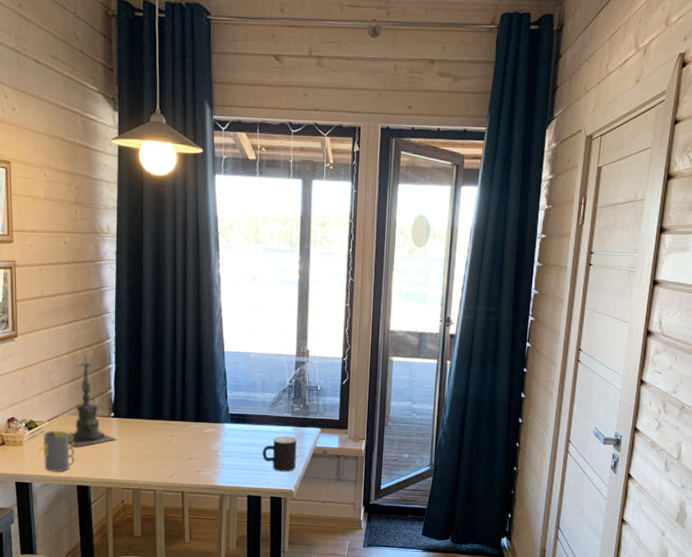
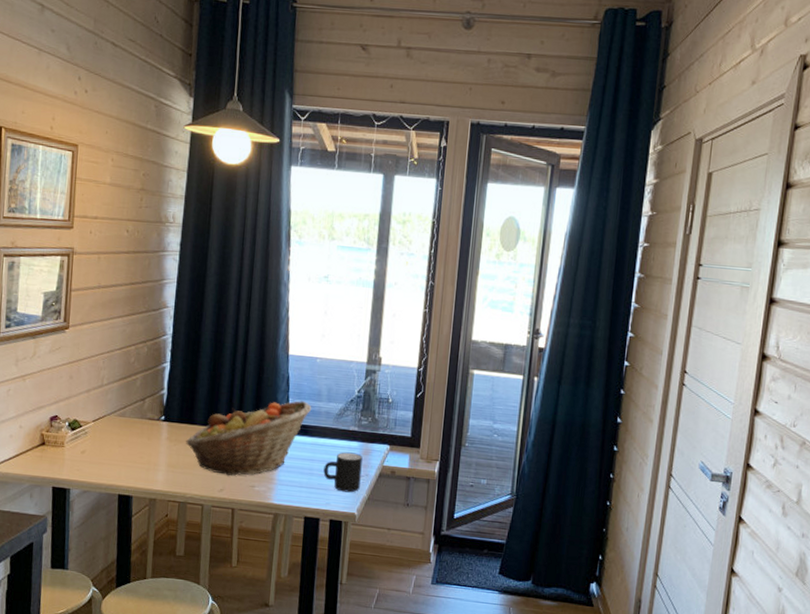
mug: present [42,430,75,472] -> none [84,432,121,479]
candle holder: present [67,355,117,446] -> none [112,351,165,451]
fruit basket: none [135,392,248,463] -> present [186,400,312,476]

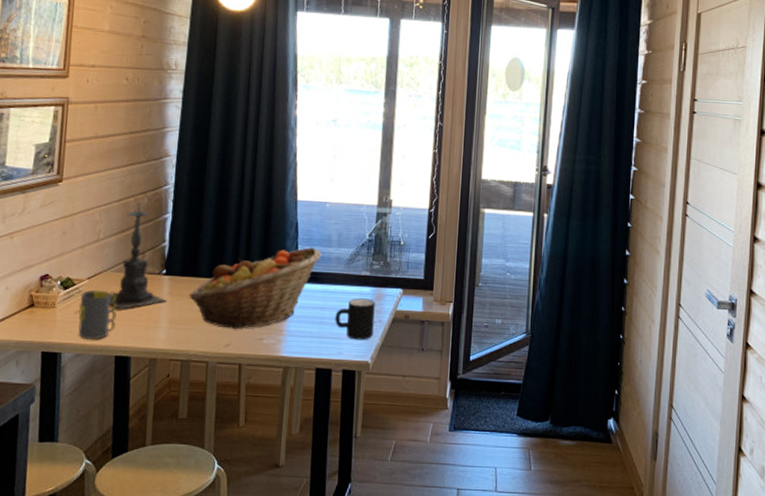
mug: none [84,432,121,479] -> present [78,289,118,340]
candle holder: none [112,351,165,451] -> present [109,202,167,309]

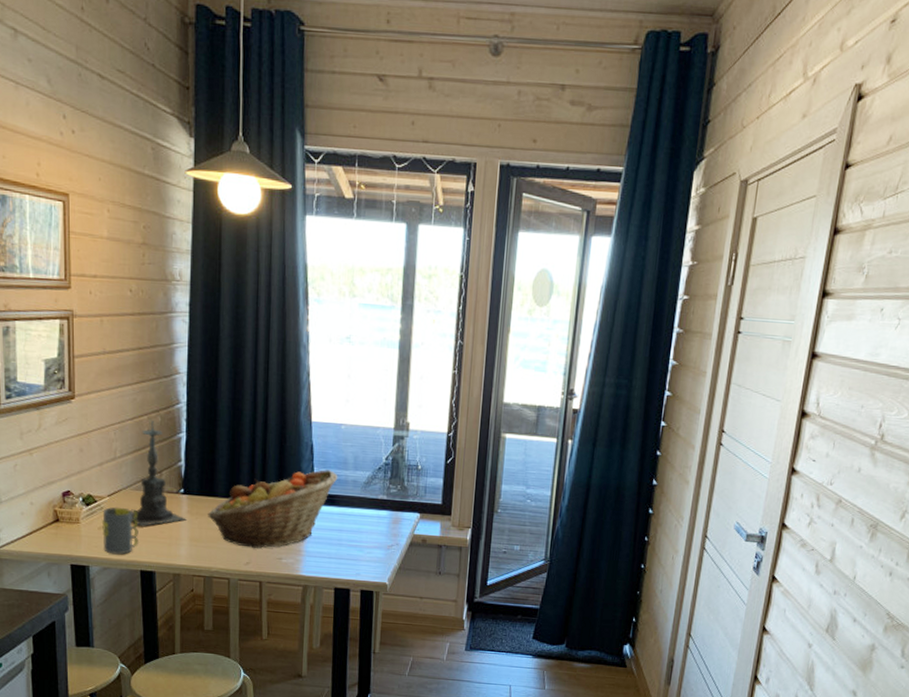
mug: present [335,298,375,340] -> none [352,521,392,563]

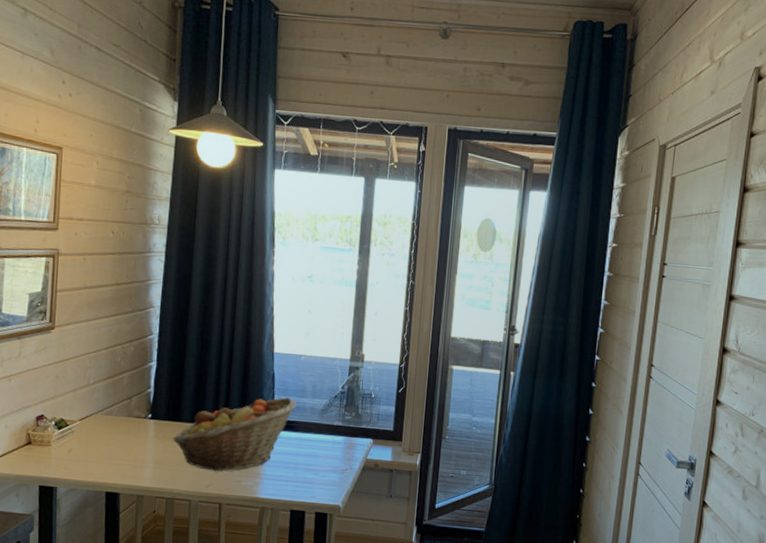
mug: present [101,507,139,555] -> none [71,430,108,477]
candle holder: present [130,421,186,526] -> none [99,350,152,449]

